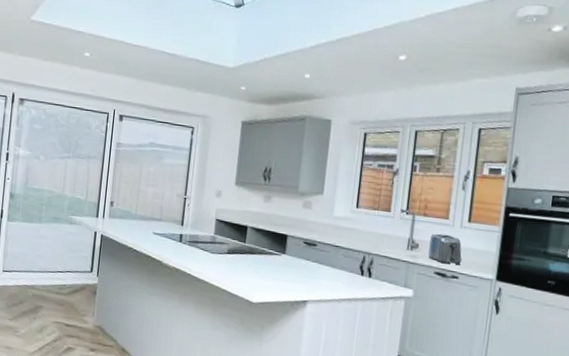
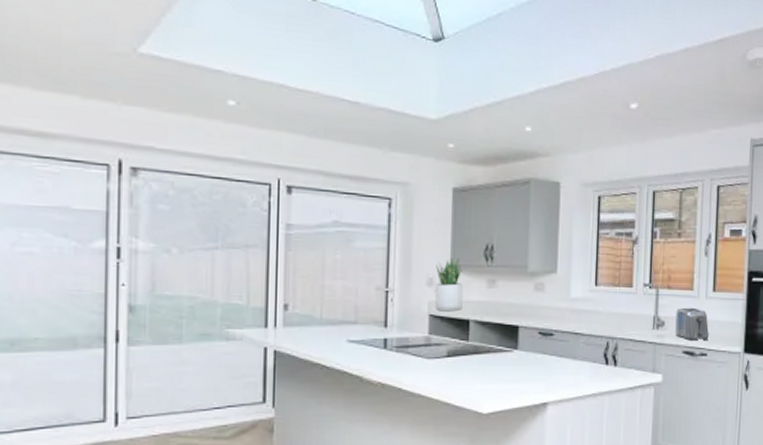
planter: none [221,176,245,219] -> present [435,258,463,312]

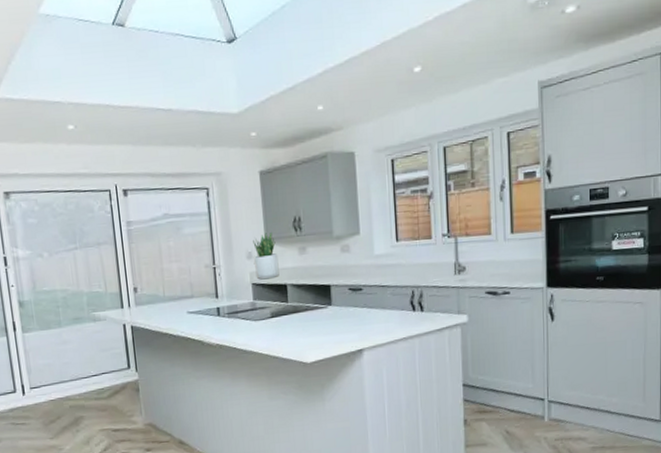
toaster: present [675,307,709,341] -> none [476,250,510,282]

